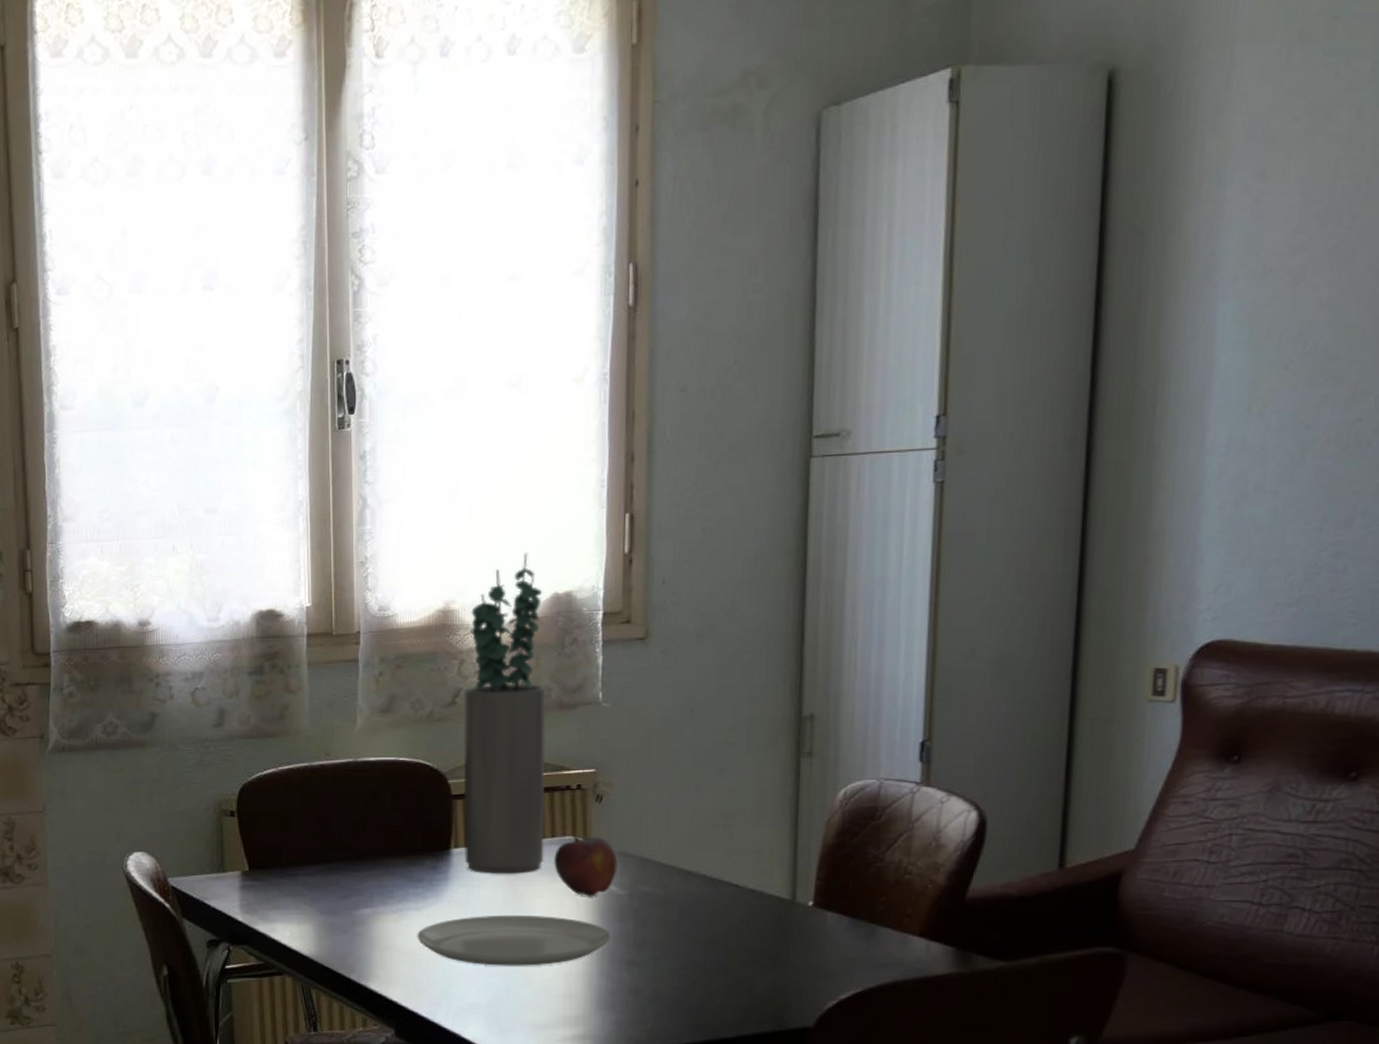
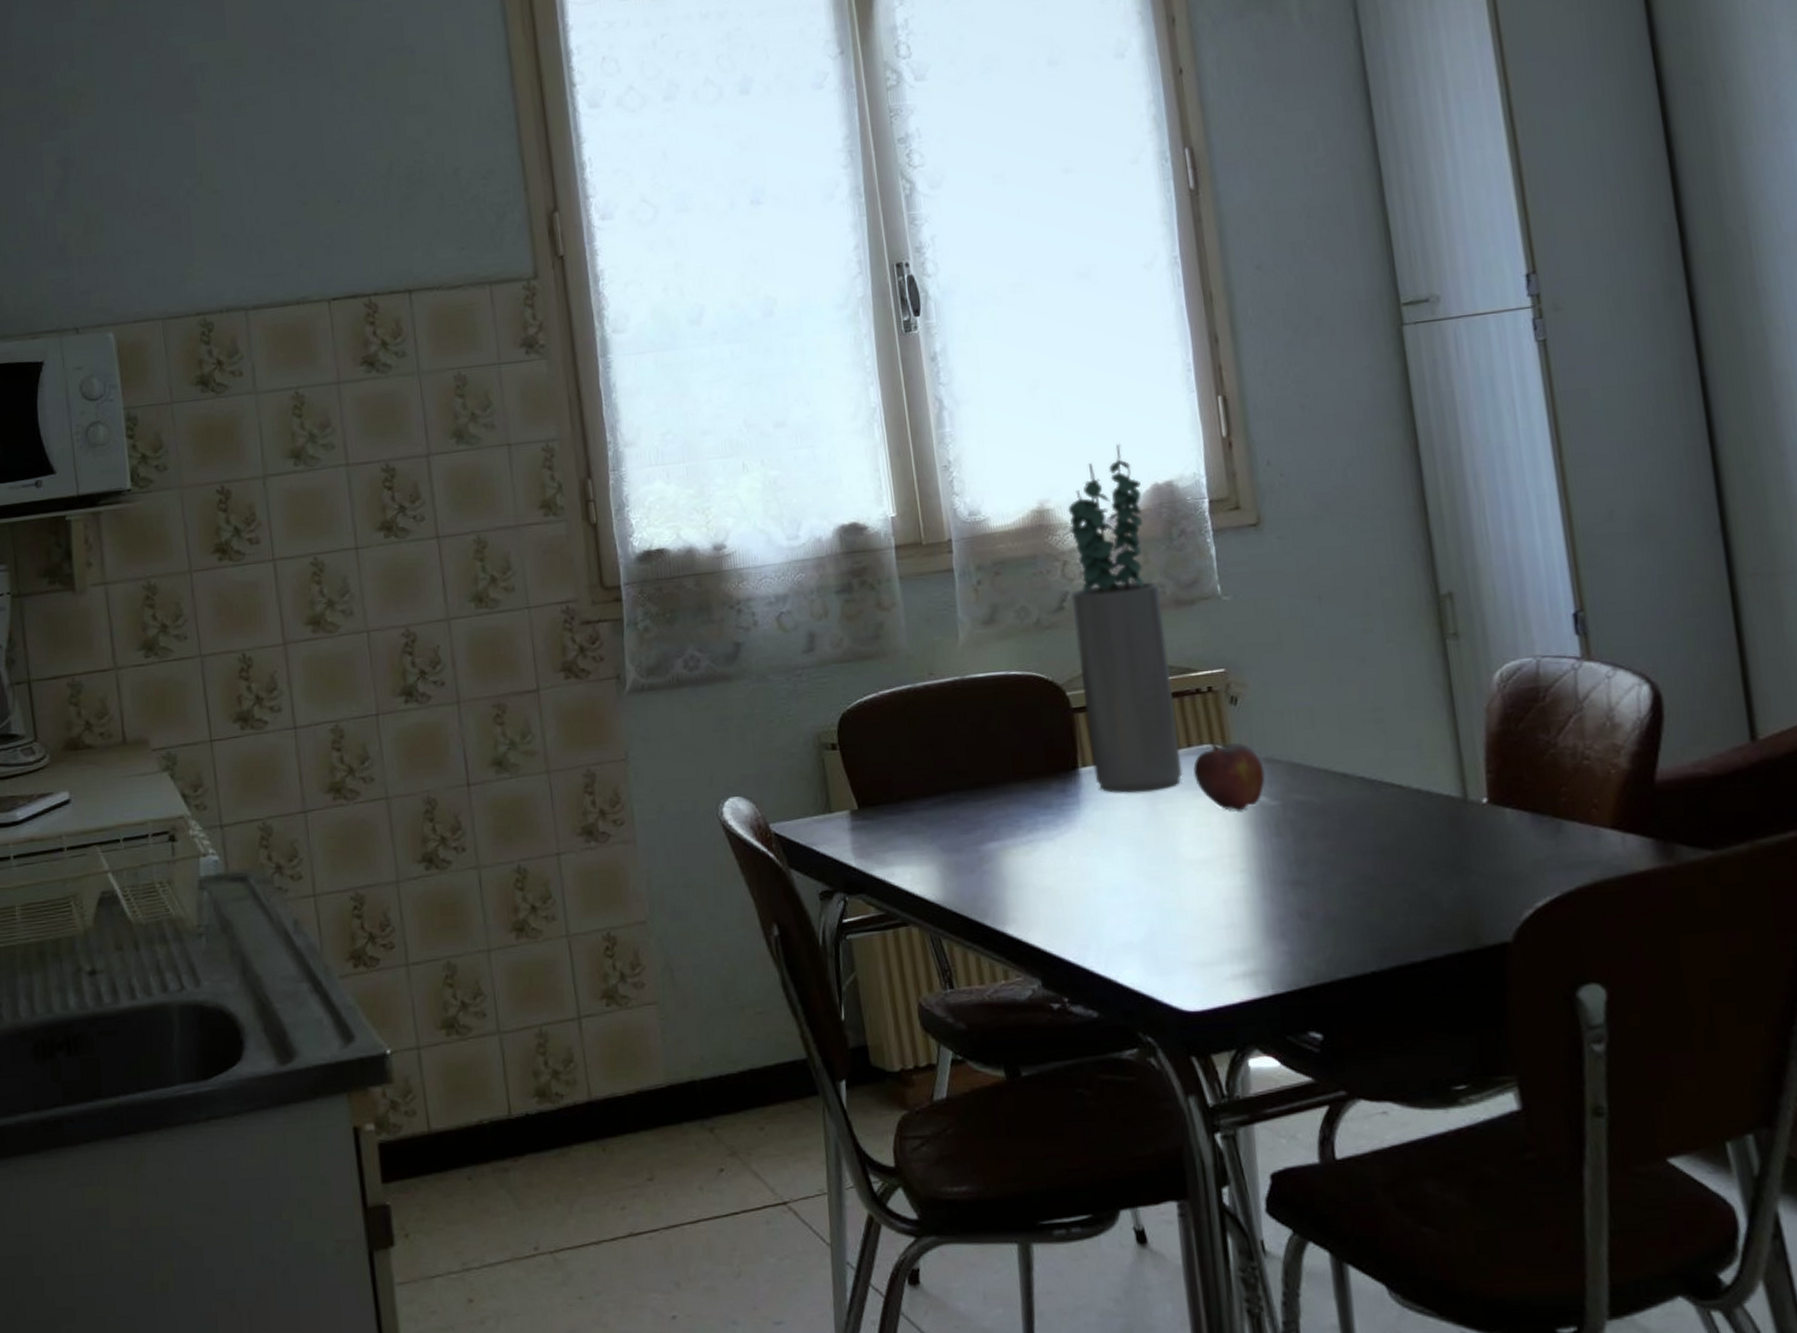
plate: present [417,914,610,966] -> none [1053,836,1269,898]

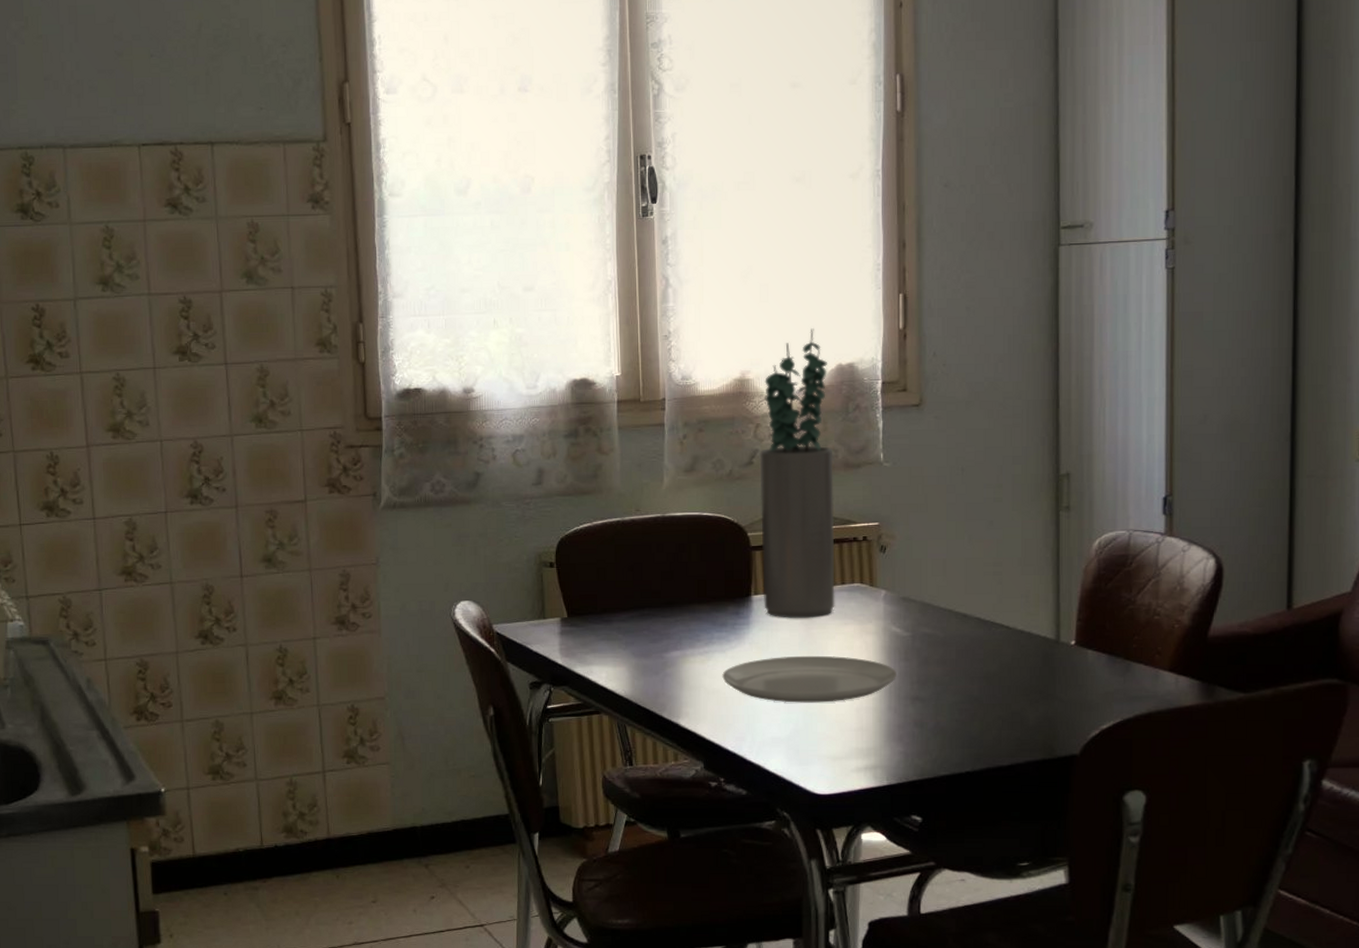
plate: none [1053,836,1269,898] -> present [722,655,896,703]
fruit: present [1193,742,1265,810] -> none [844,583,901,638]

